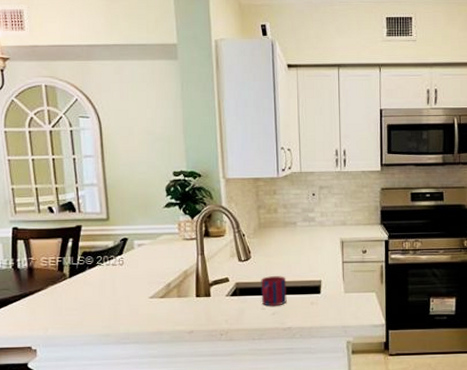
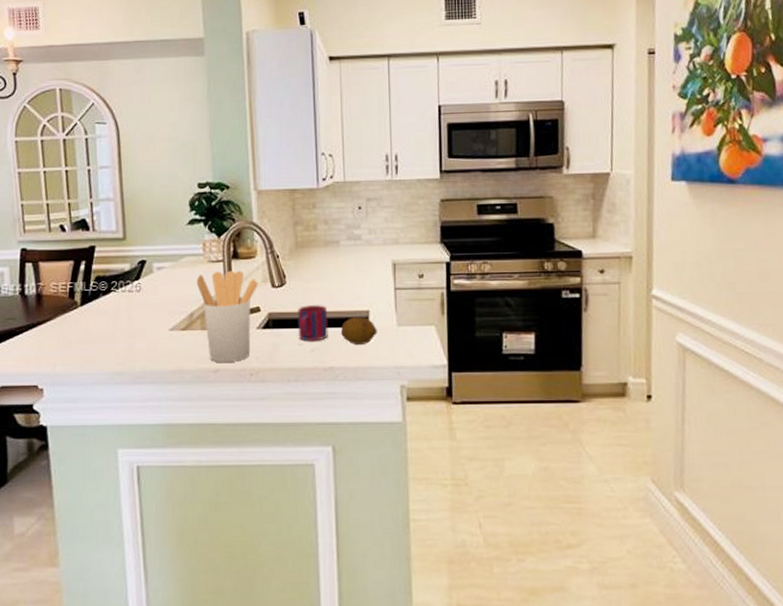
utensil holder: none [172,247,228,325] -> present [196,270,259,363]
fruit: none [297,285,328,309] -> present [340,316,377,345]

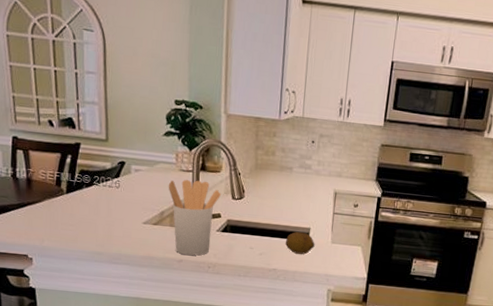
mug: present [297,305,328,342] -> none [250,217,277,247]

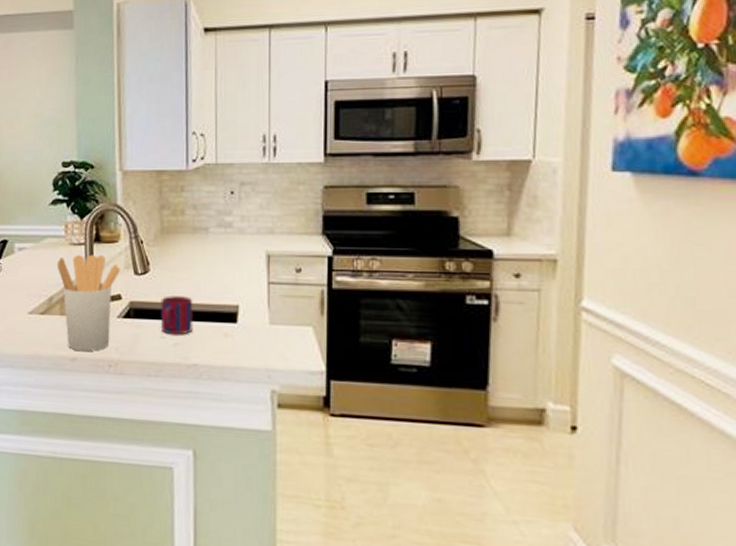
mug: none [250,217,277,247] -> present [160,296,193,335]
fruit: present [285,231,315,255] -> none [206,311,247,342]

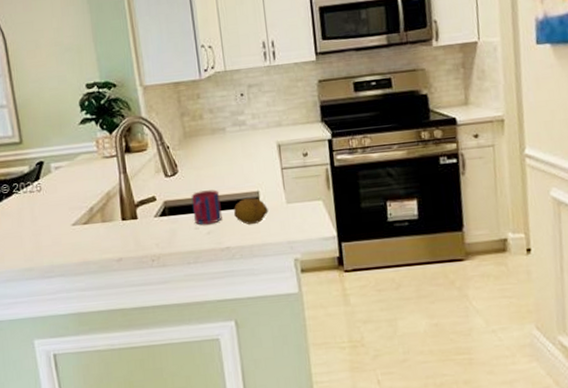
utensil holder: present [57,254,121,352] -> none [93,163,153,252]
fruit: none [206,311,247,342] -> present [233,197,269,225]

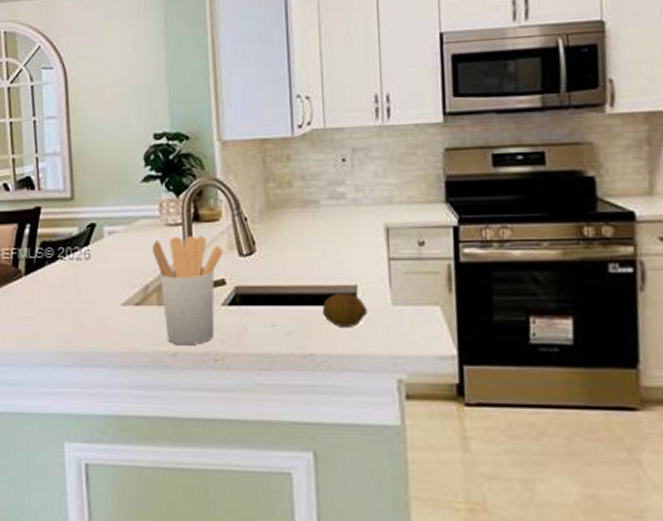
utensil holder: none [93,163,153,252] -> present [152,235,224,346]
mug: present [191,189,222,225] -> none [270,278,307,322]

